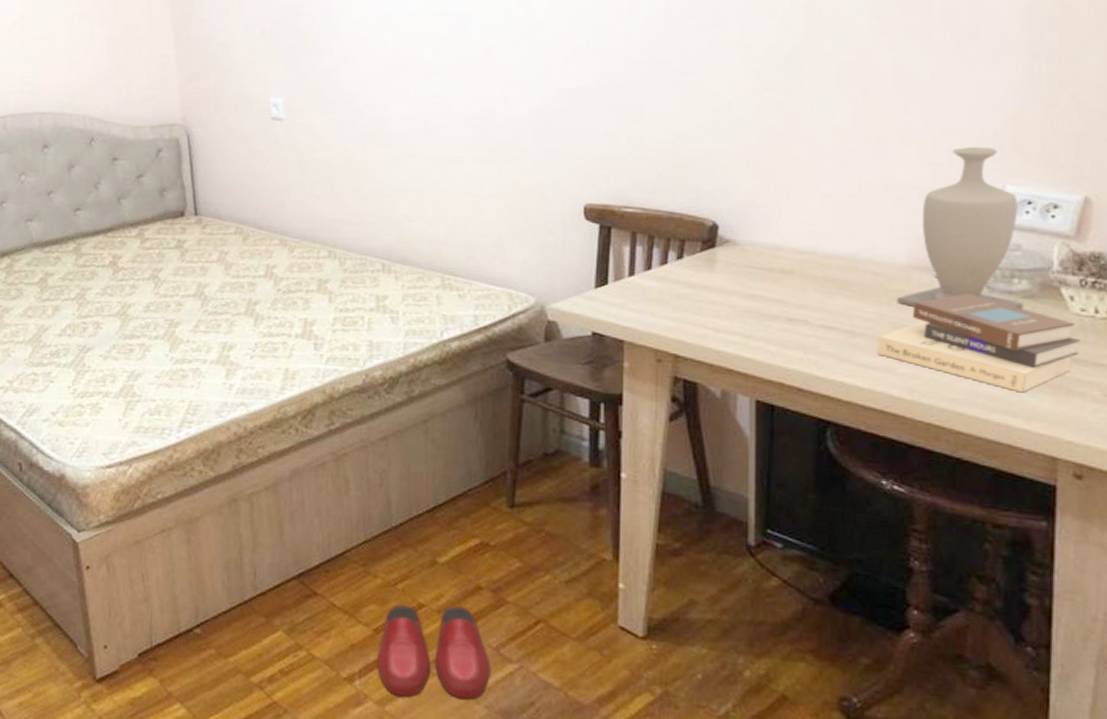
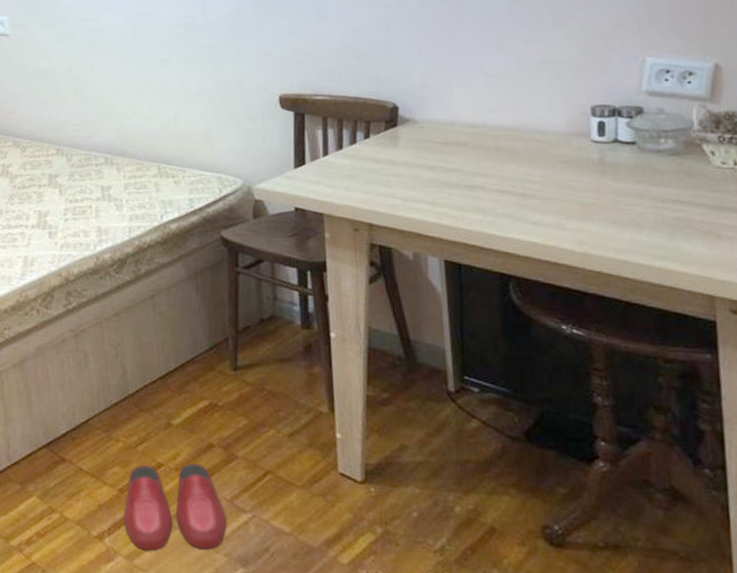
books: present [877,293,1080,393] -> none [546,154,724,240]
vase: present [896,146,1024,310] -> none [560,25,672,169]

